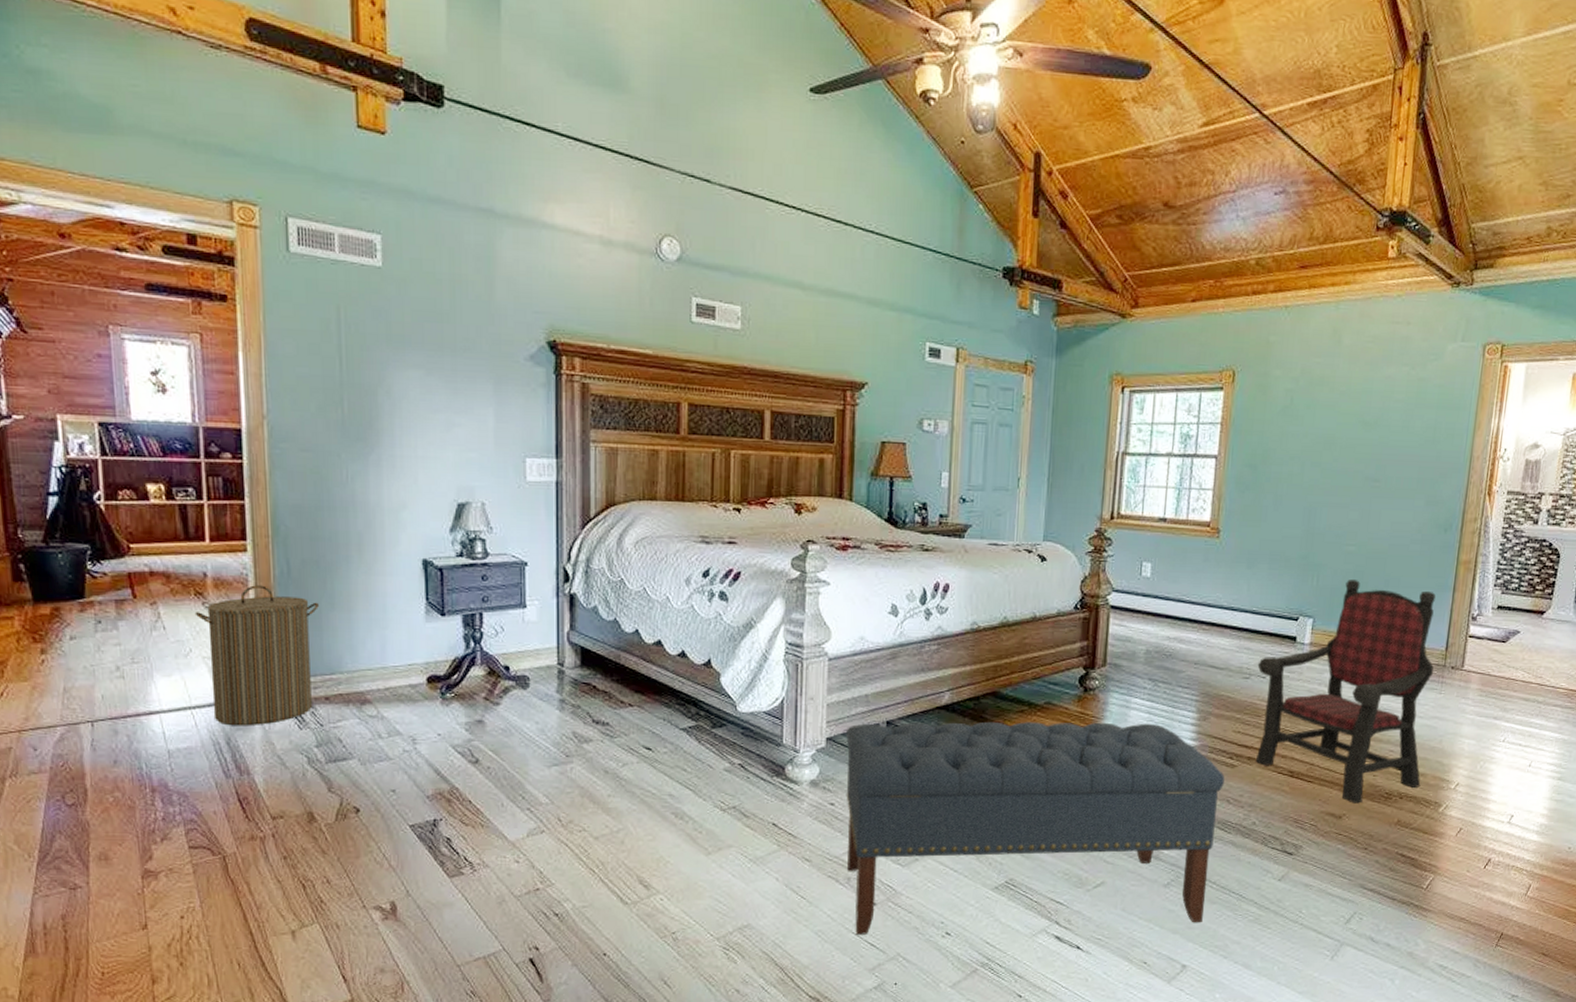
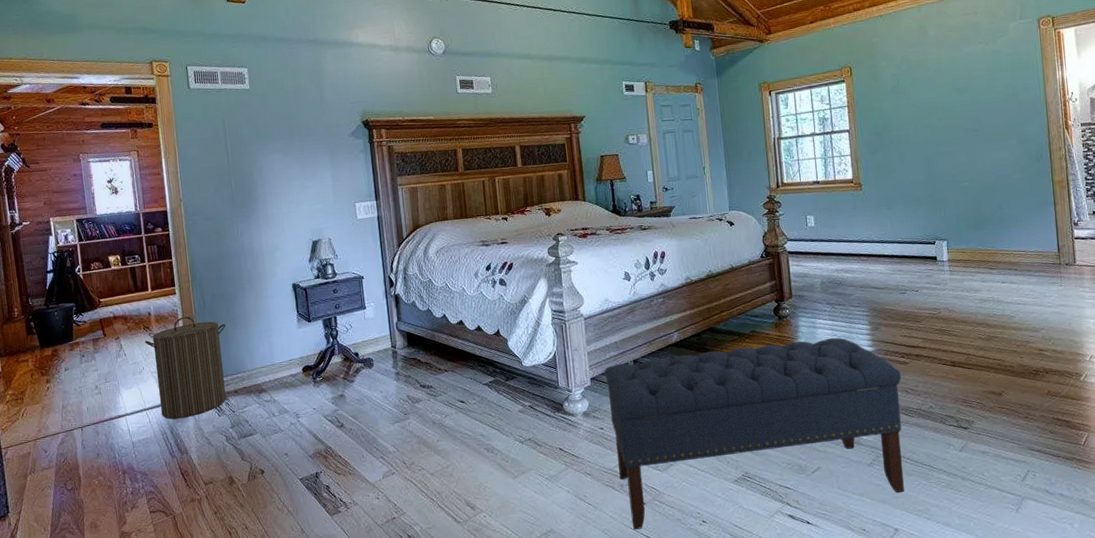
armchair: present [1255,580,1436,804] -> none [910,207,1061,382]

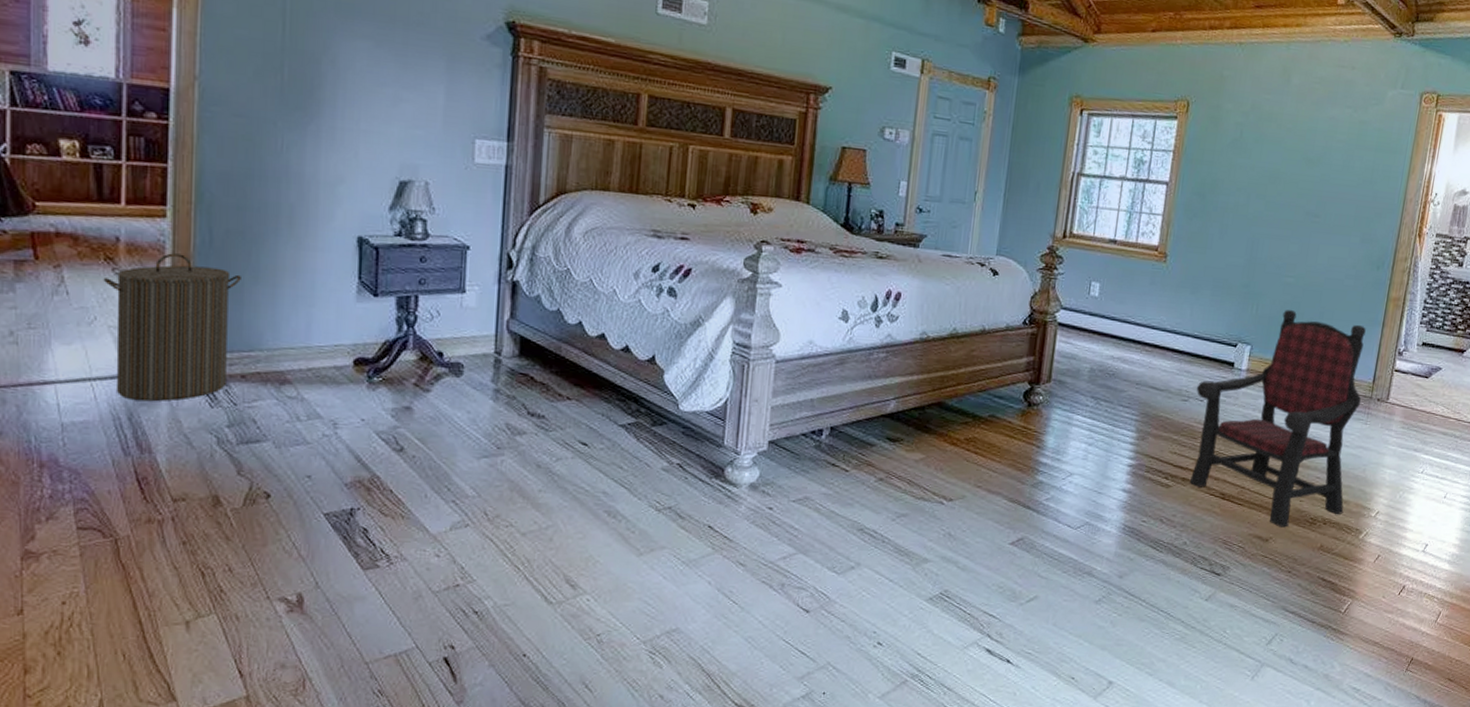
bench: present [604,337,904,530] -> none [782,428,1159,643]
armchair: none [910,207,1061,382] -> present [1189,310,1366,528]

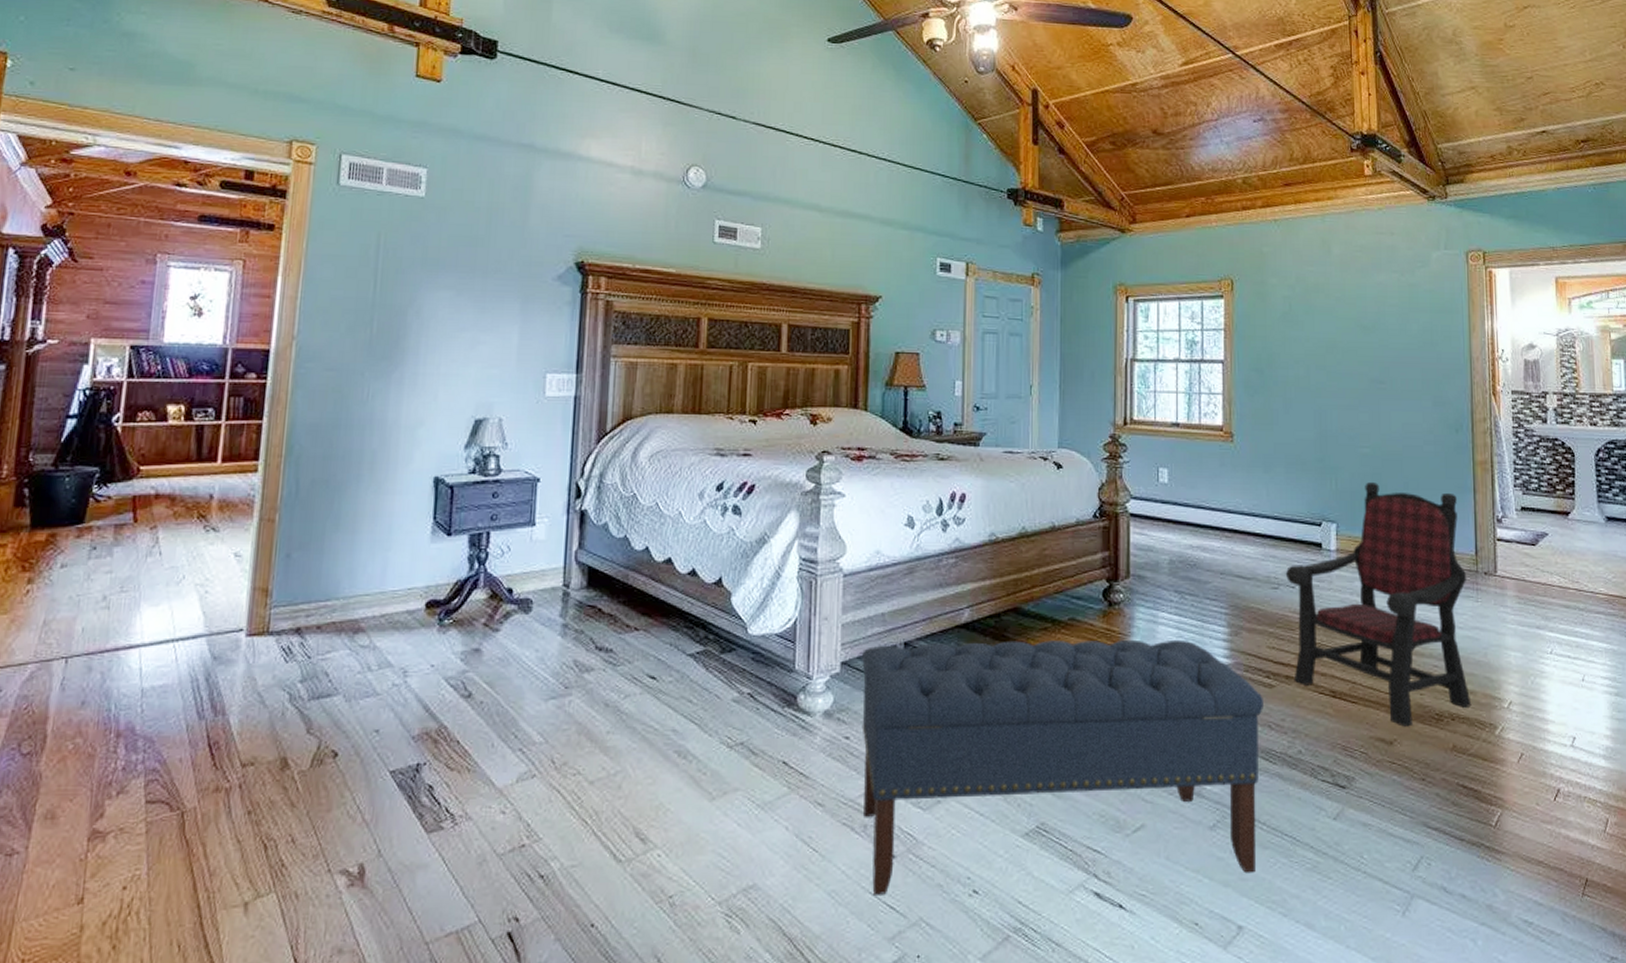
laundry hamper: present [103,253,241,402] -> none [194,507,323,660]
bench: none [782,428,1159,643] -> present [862,639,1263,895]

